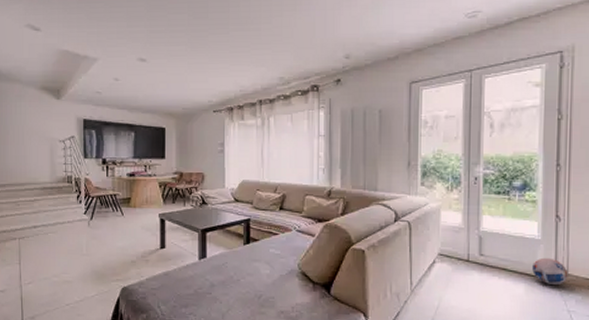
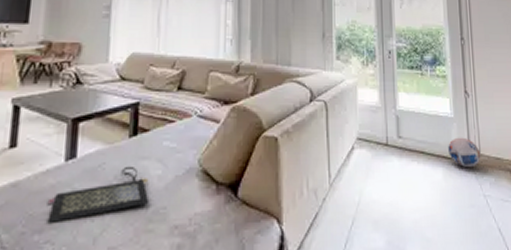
clutch bag: none [189,265,261,301] -> present [47,165,150,223]

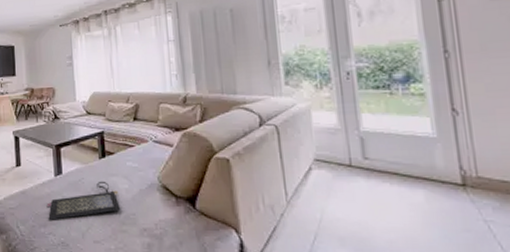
ball: present [448,137,481,168] -> none [430,158,479,191]

